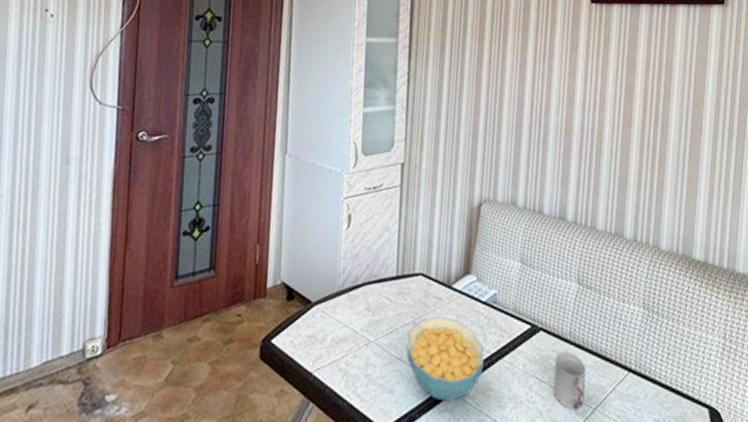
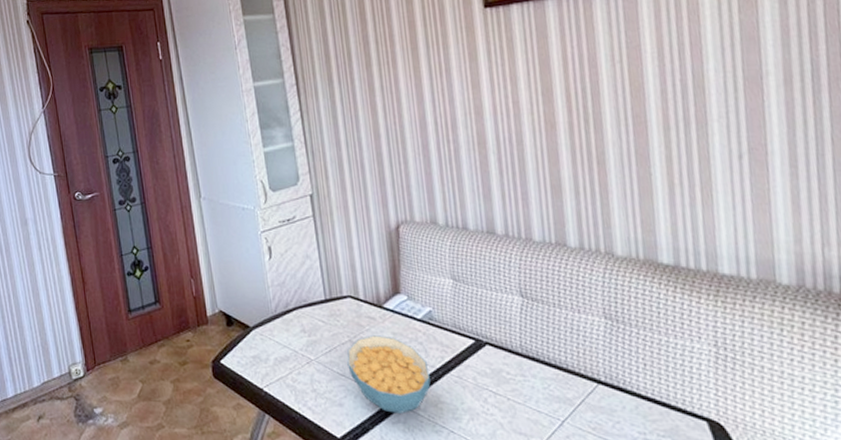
cup: present [554,351,586,410] -> none [508,364,550,423]

